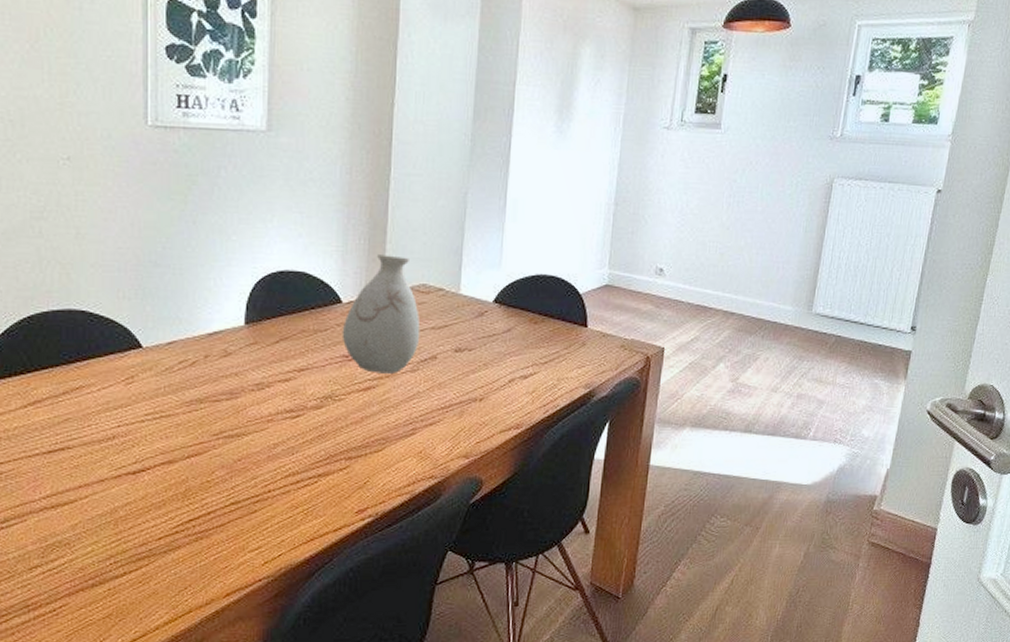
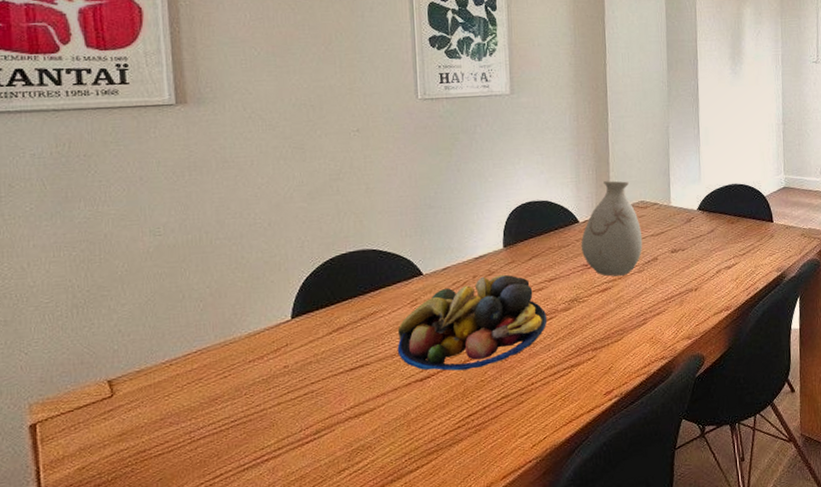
fruit bowl: none [106,357,293,467] -> present [397,274,548,371]

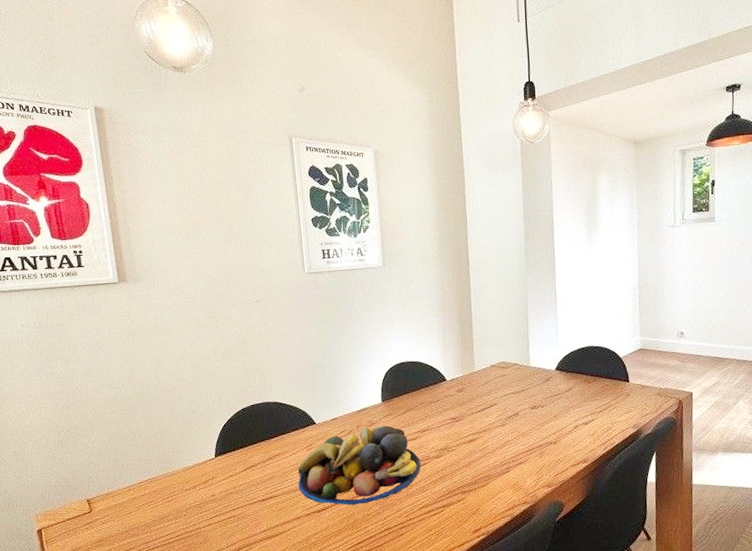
vase: present [580,181,643,277] -> none [448,343,505,429]

